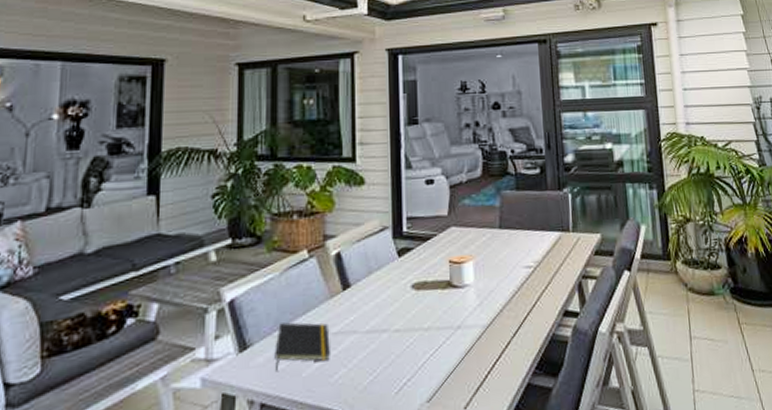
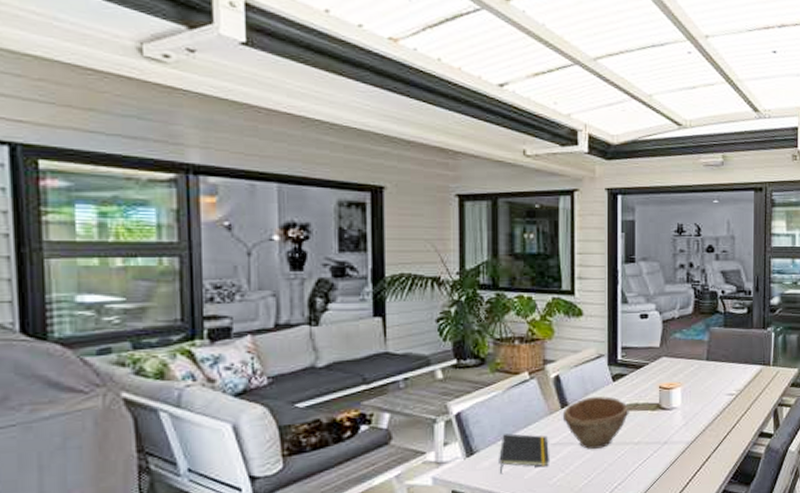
bowl: none [344,275,417,339] -> present [562,396,629,450]

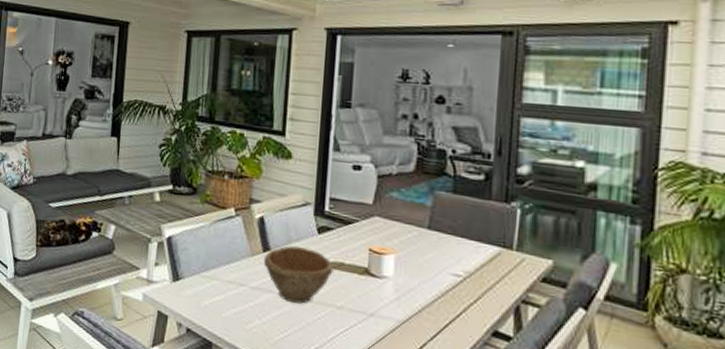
notepad: present [499,433,549,473] -> none [200,266,248,309]

